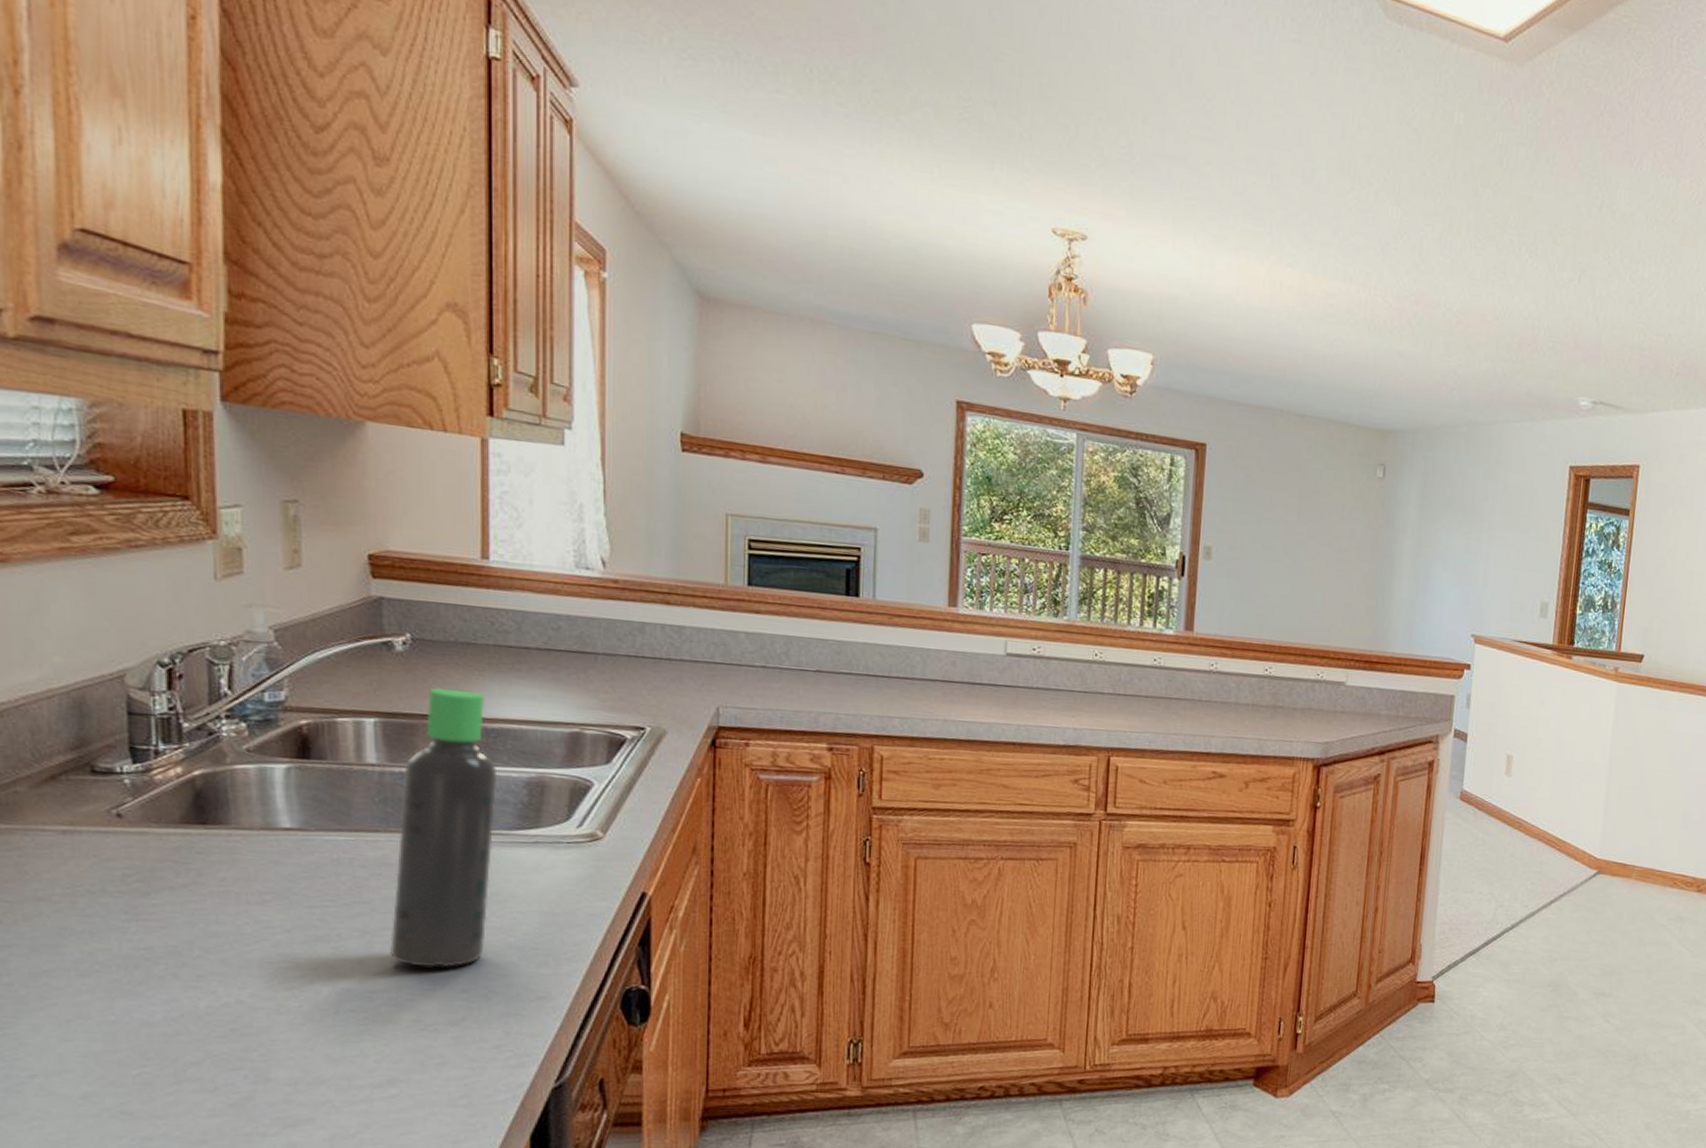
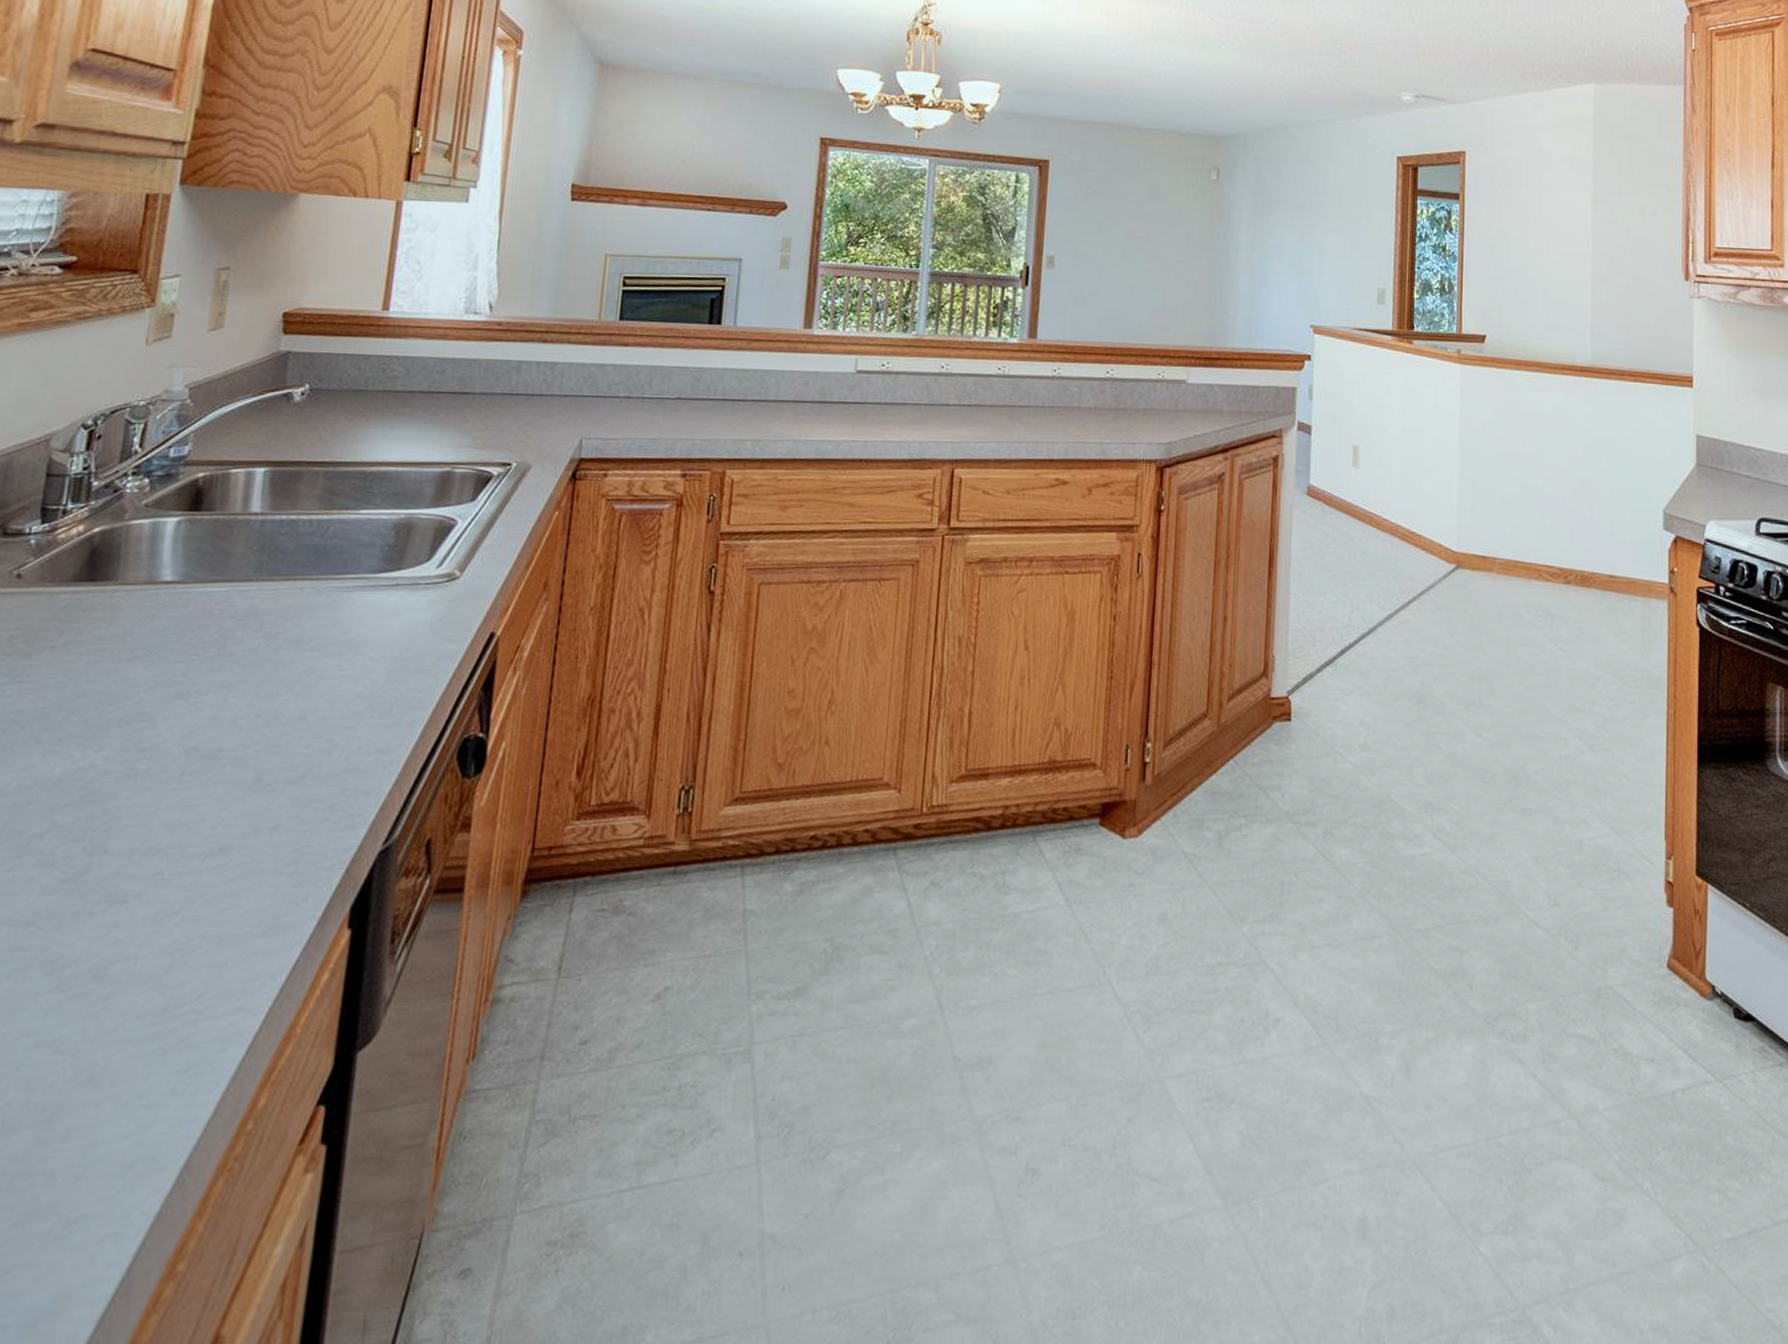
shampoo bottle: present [390,686,498,968] -> none [243,433,370,722]

